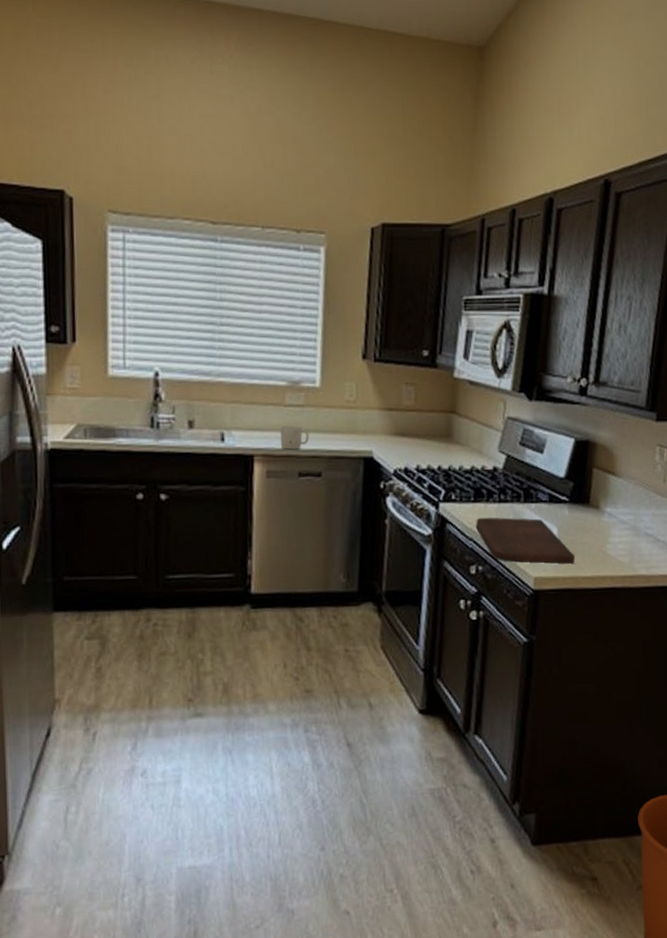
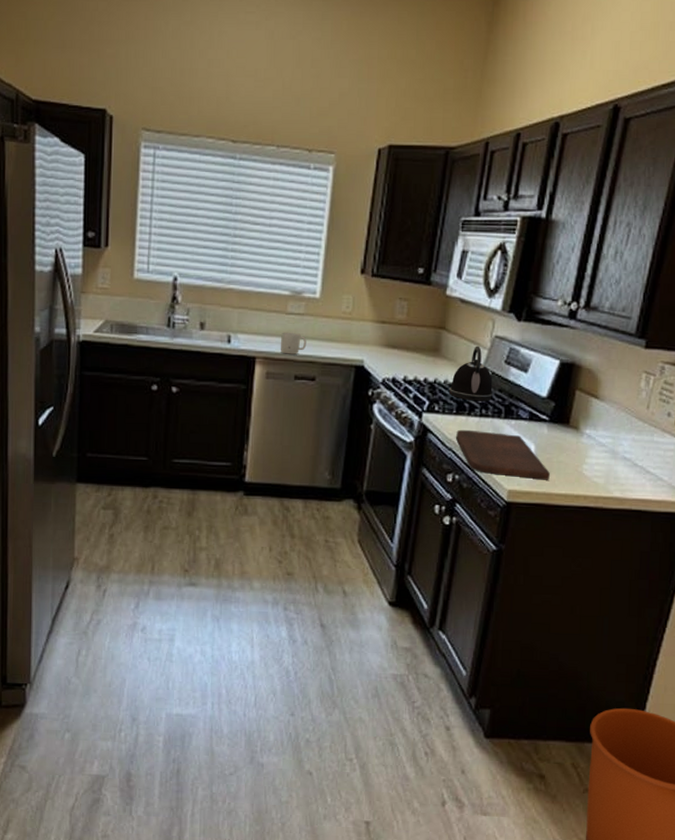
kettle: none [465,428,510,487] -> present [449,346,493,402]

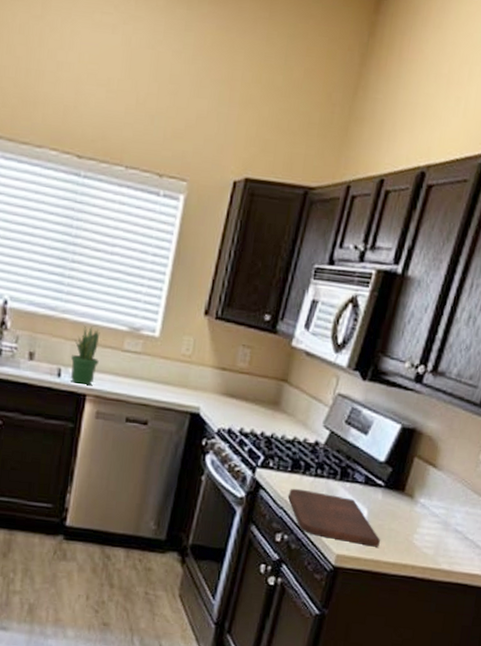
planter: none [238,294,265,349] -> present [70,326,100,386]
mug: present [281,332,307,354] -> none [113,370,142,395]
kettle: present [449,346,493,402] -> none [286,402,332,461]

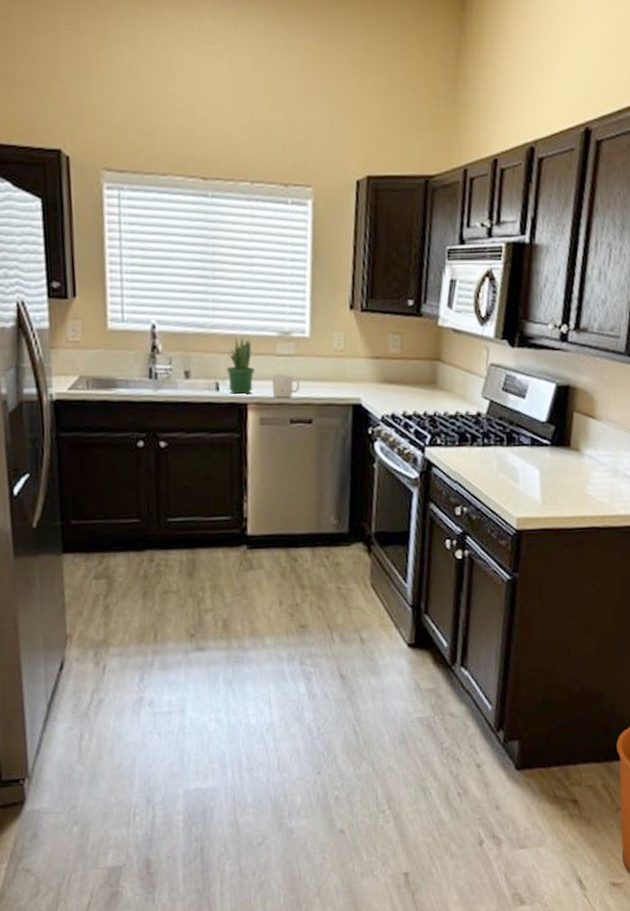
mug: none [113,370,142,395] -> present [272,374,300,398]
cutting board: present [288,488,380,547] -> none [461,460,556,505]

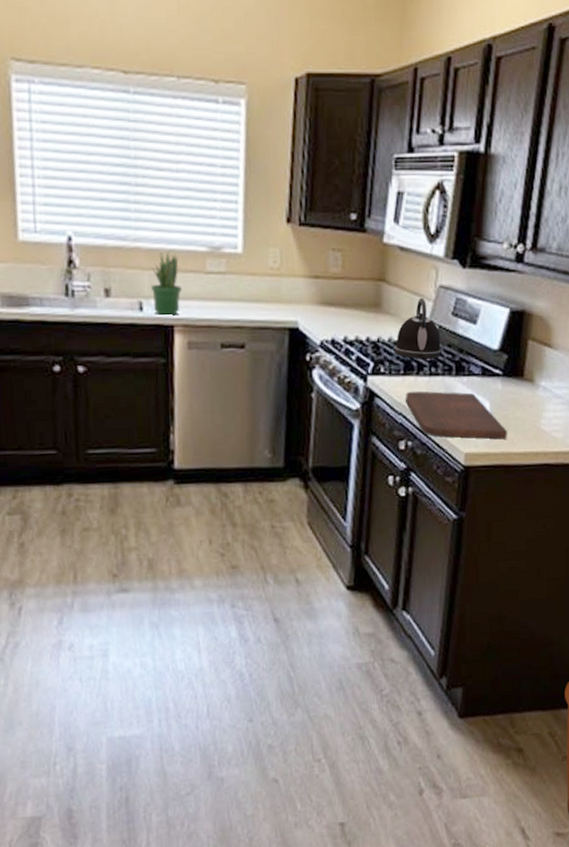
mug: present [272,374,300,398] -> none [201,294,232,320]
kettle: none [450,375,493,431] -> present [395,297,441,359]
cutting board: none [461,460,556,505] -> present [406,390,507,439]

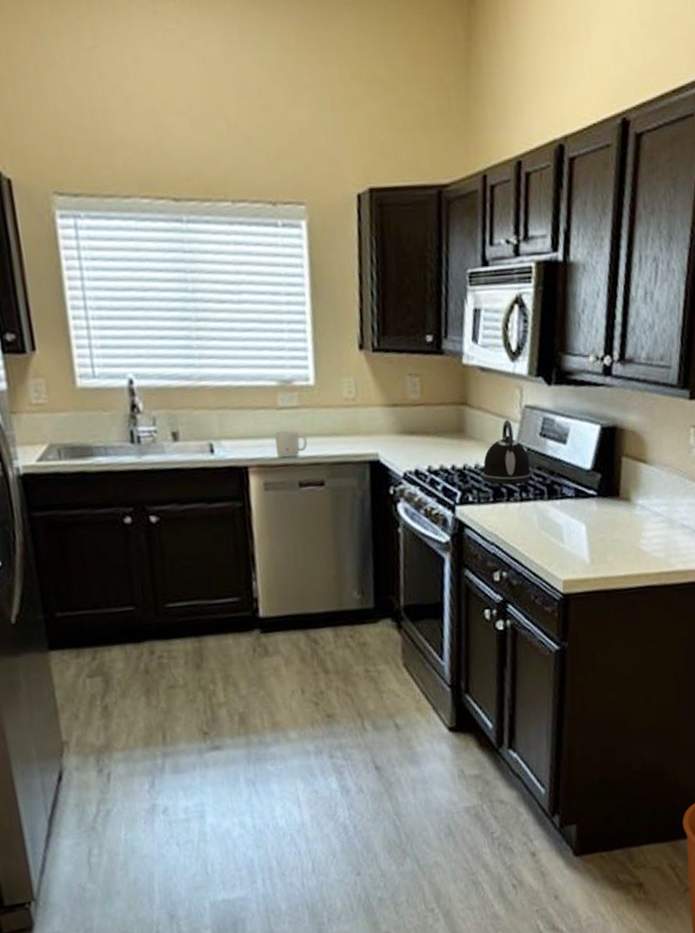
planter: present [150,252,182,316] -> none [220,389,254,457]
mug: none [201,294,232,320] -> present [275,430,308,458]
cutting board: present [406,390,507,439] -> none [497,516,606,566]

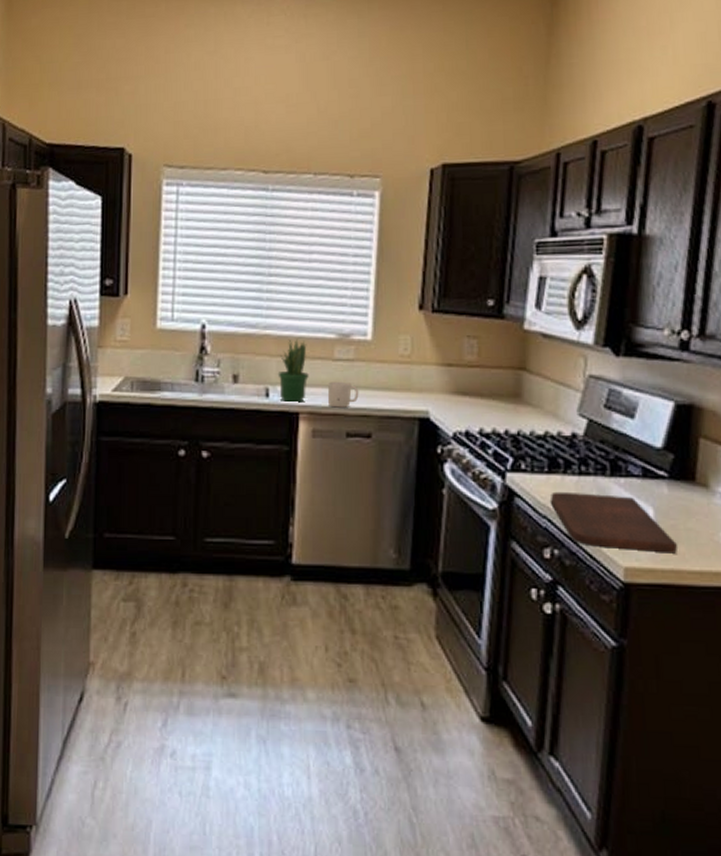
planter: none [220,389,254,457] -> present [277,339,309,403]
kettle: present [482,419,531,485] -> none [537,388,592,456]
cutting board: none [497,516,606,566] -> present [551,491,677,554]

